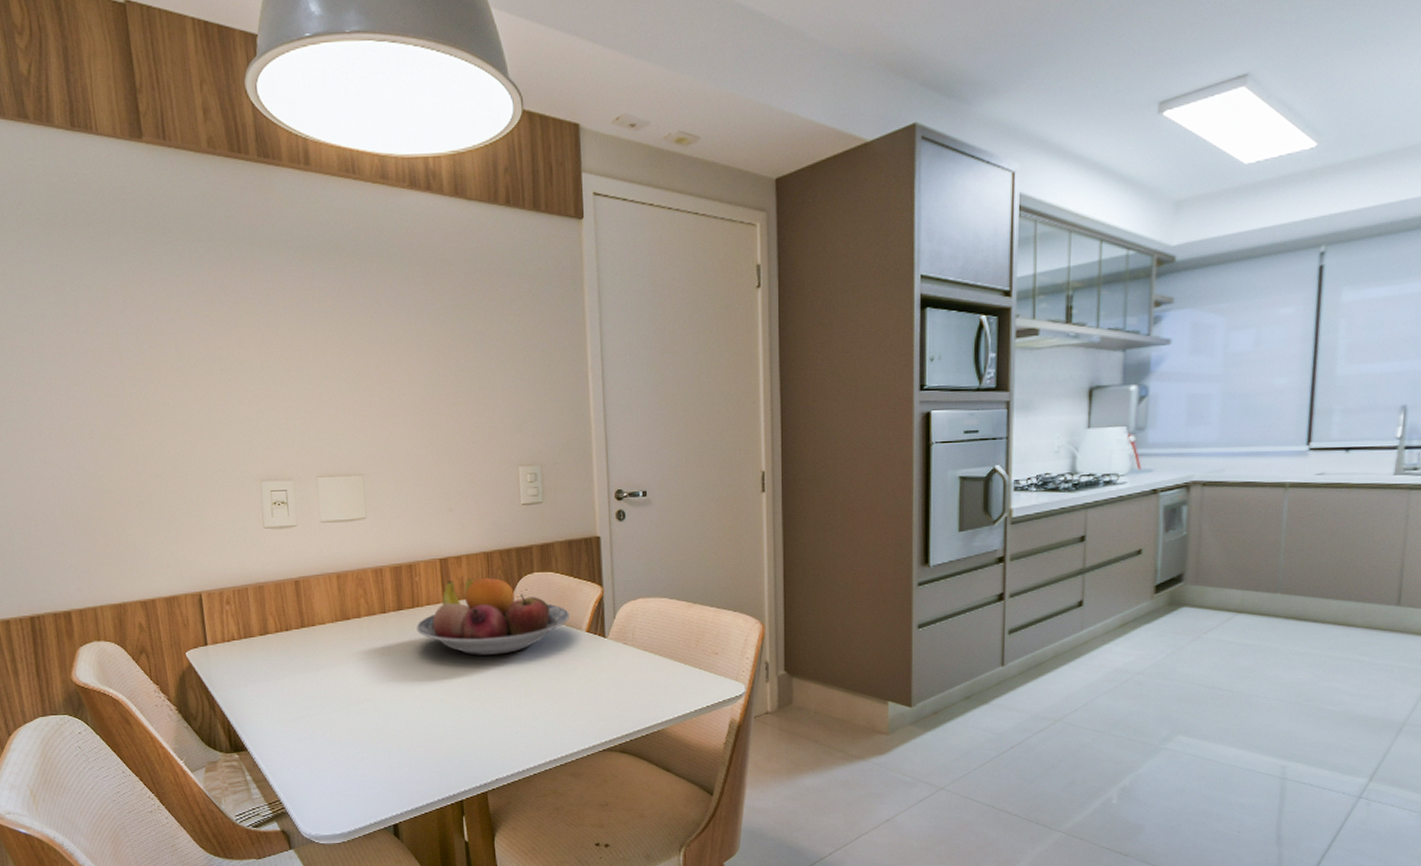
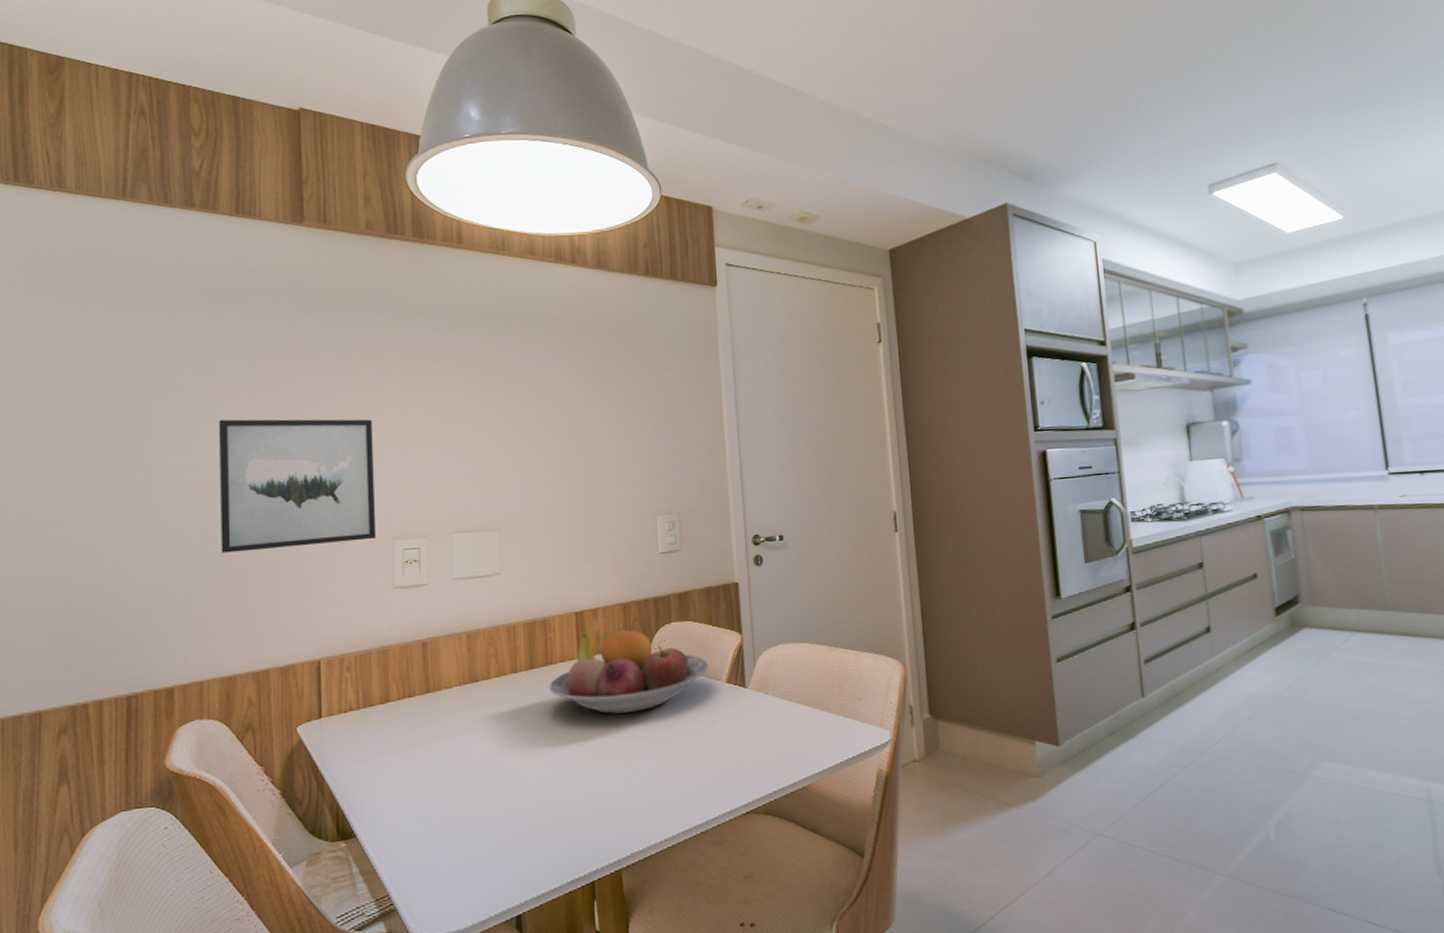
wall art: none [80,353,245,488] -> present [218,419,377,553]

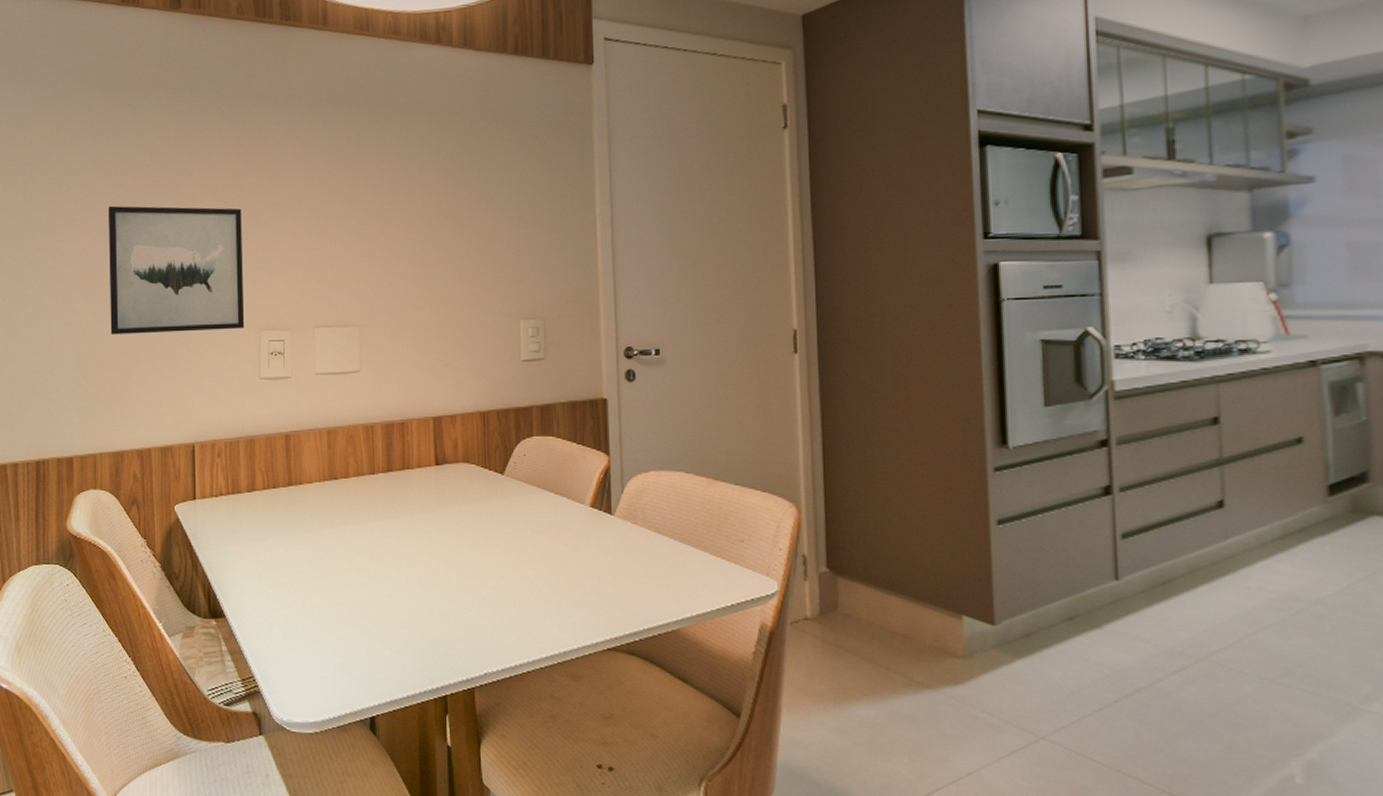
fruit bowl: present [549,630,709,714] -> none [405,441,571,528]

